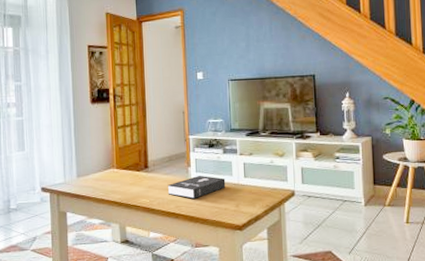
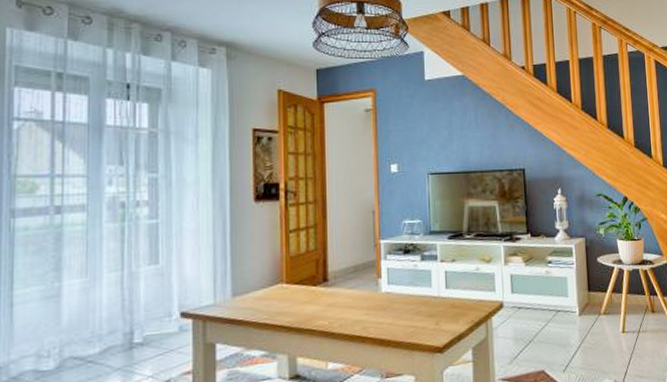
booklet: present [167,175,226,199] -> none [352,287,424,318]

